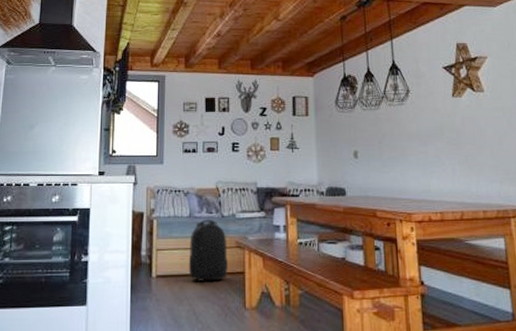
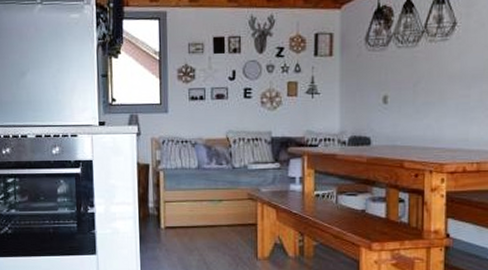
backpack: present [188,219,228,281] -> none [198,170,239,233]

